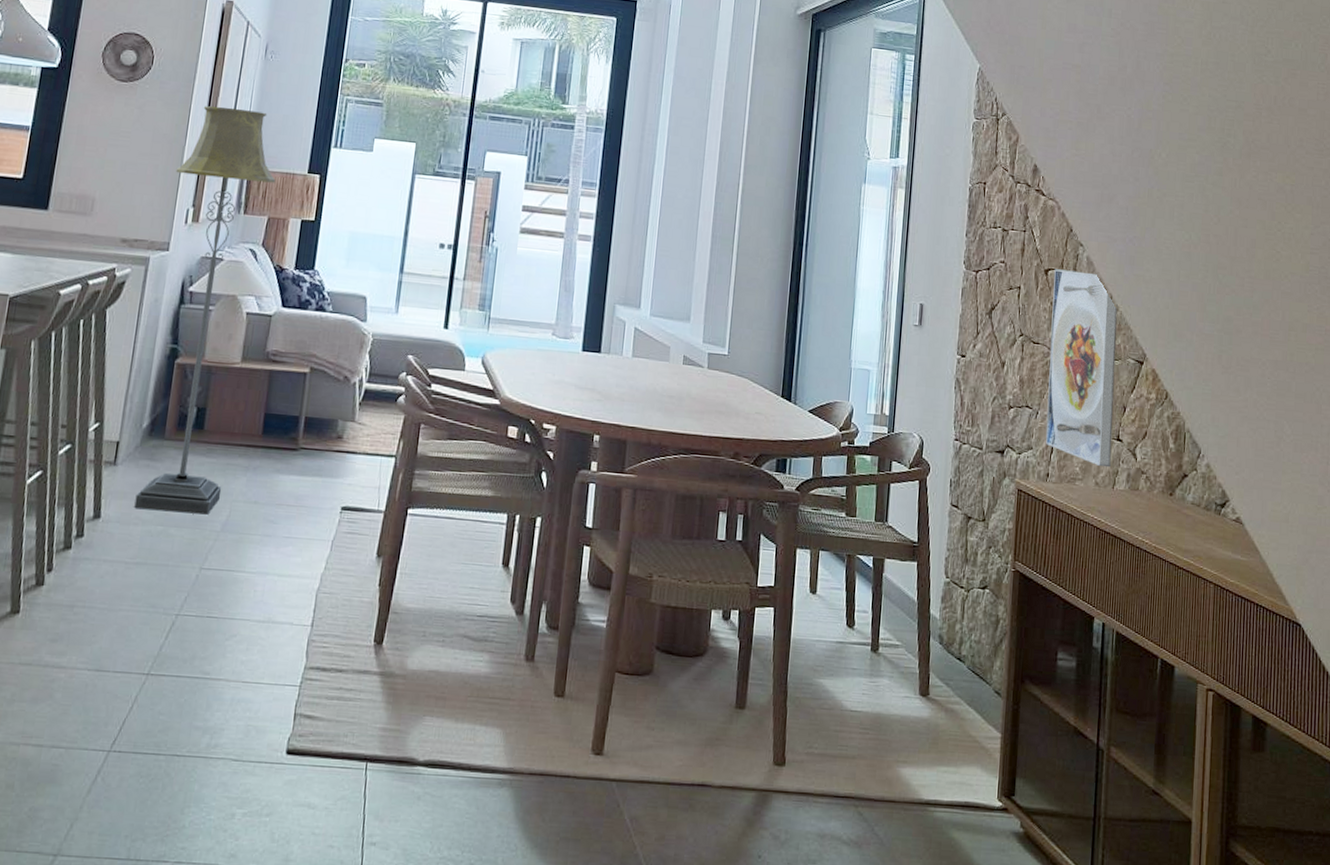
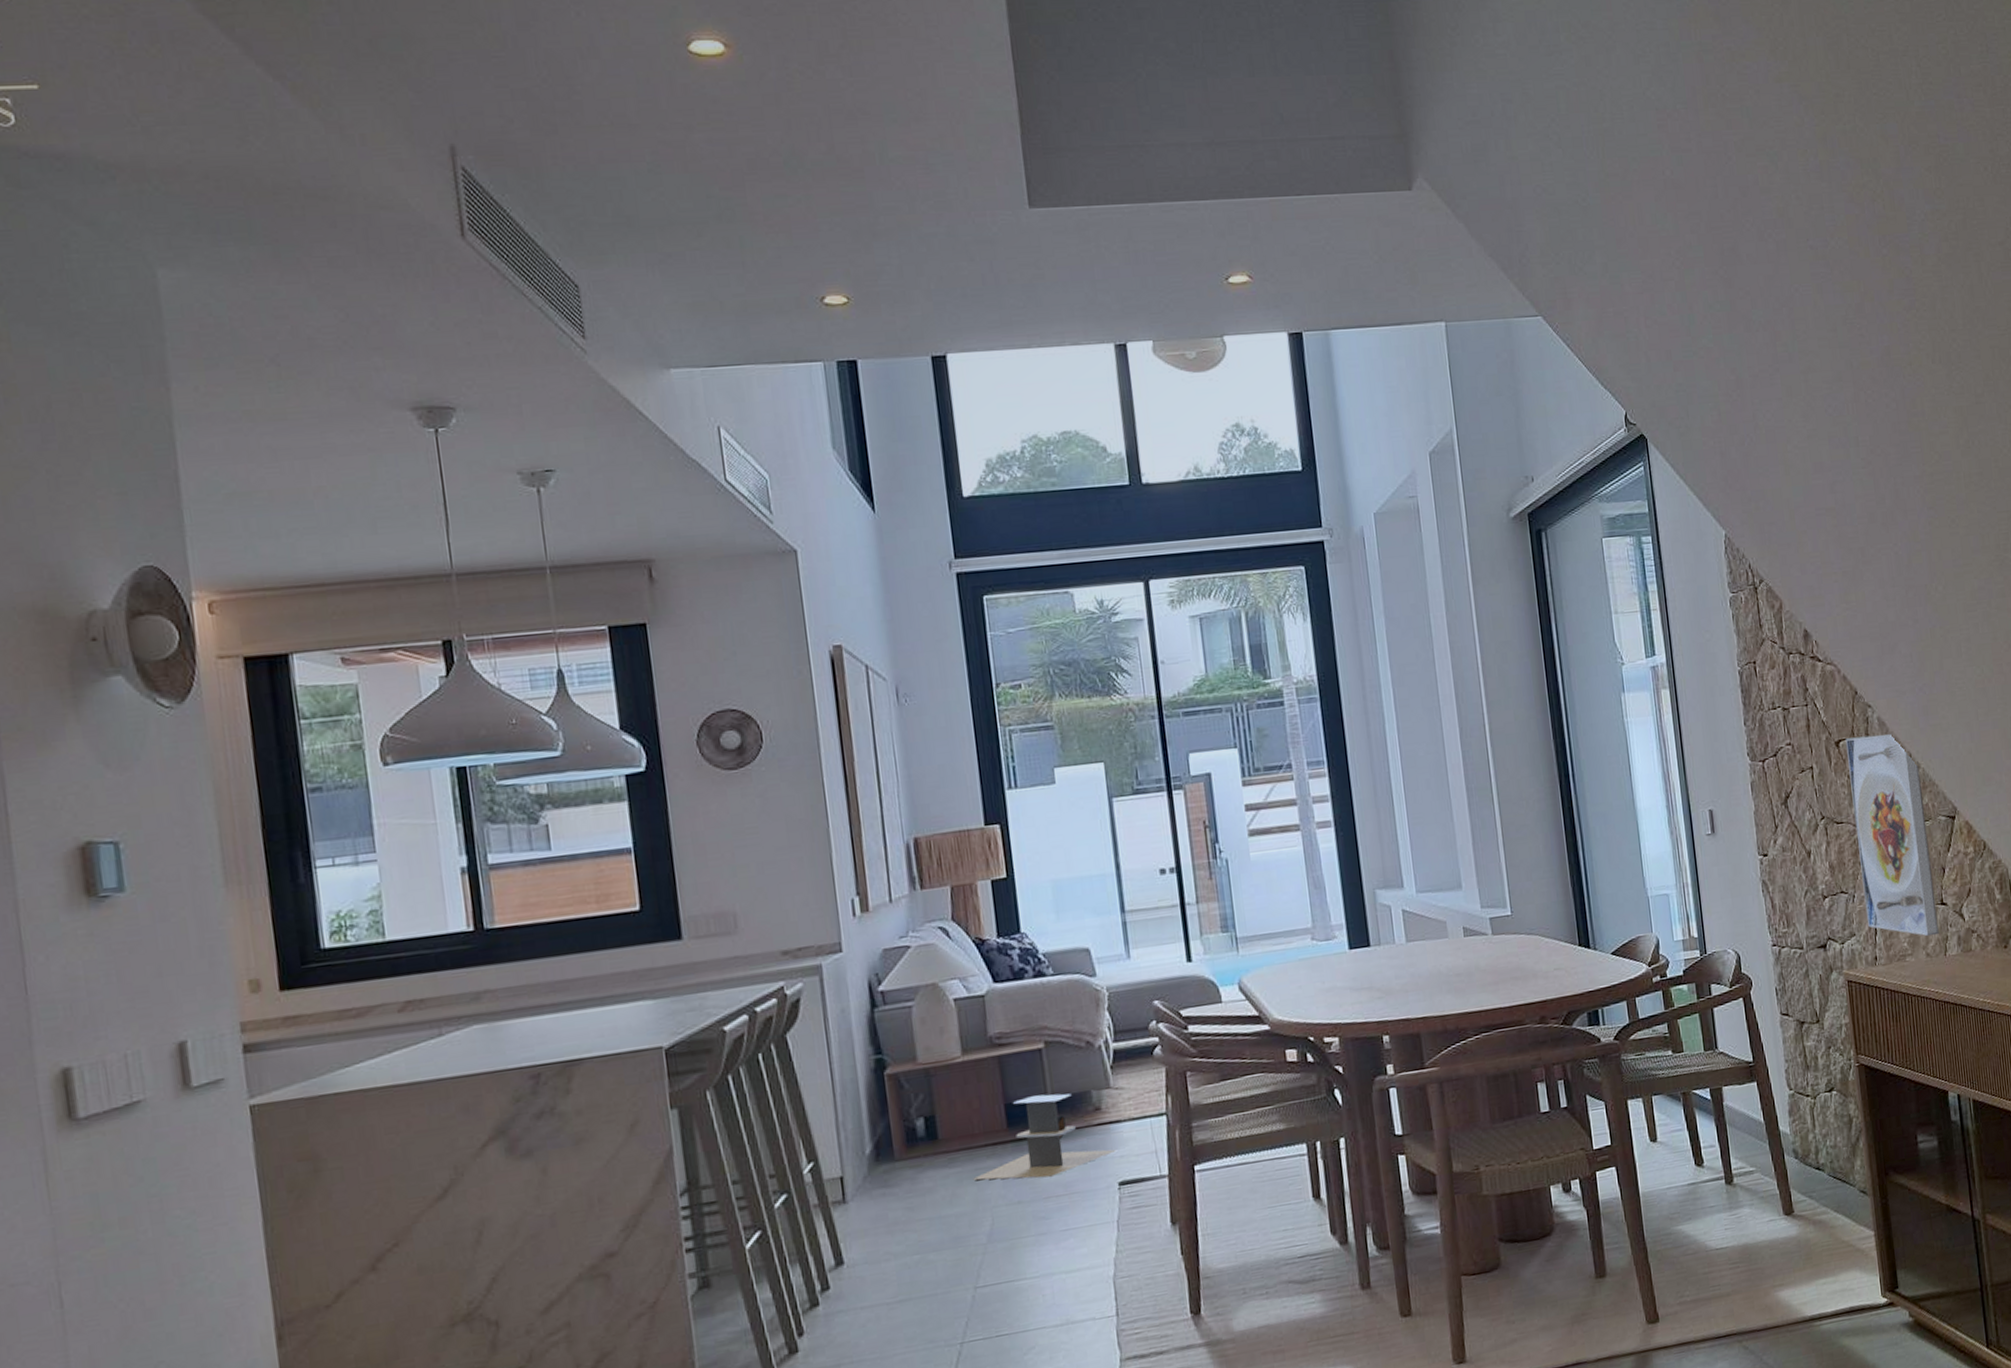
floor lamp: present [134,106,276,515] -> none [825,767,978,1244]
side table: none [223,412,347,487] -> present [973,1093,1116,1180]

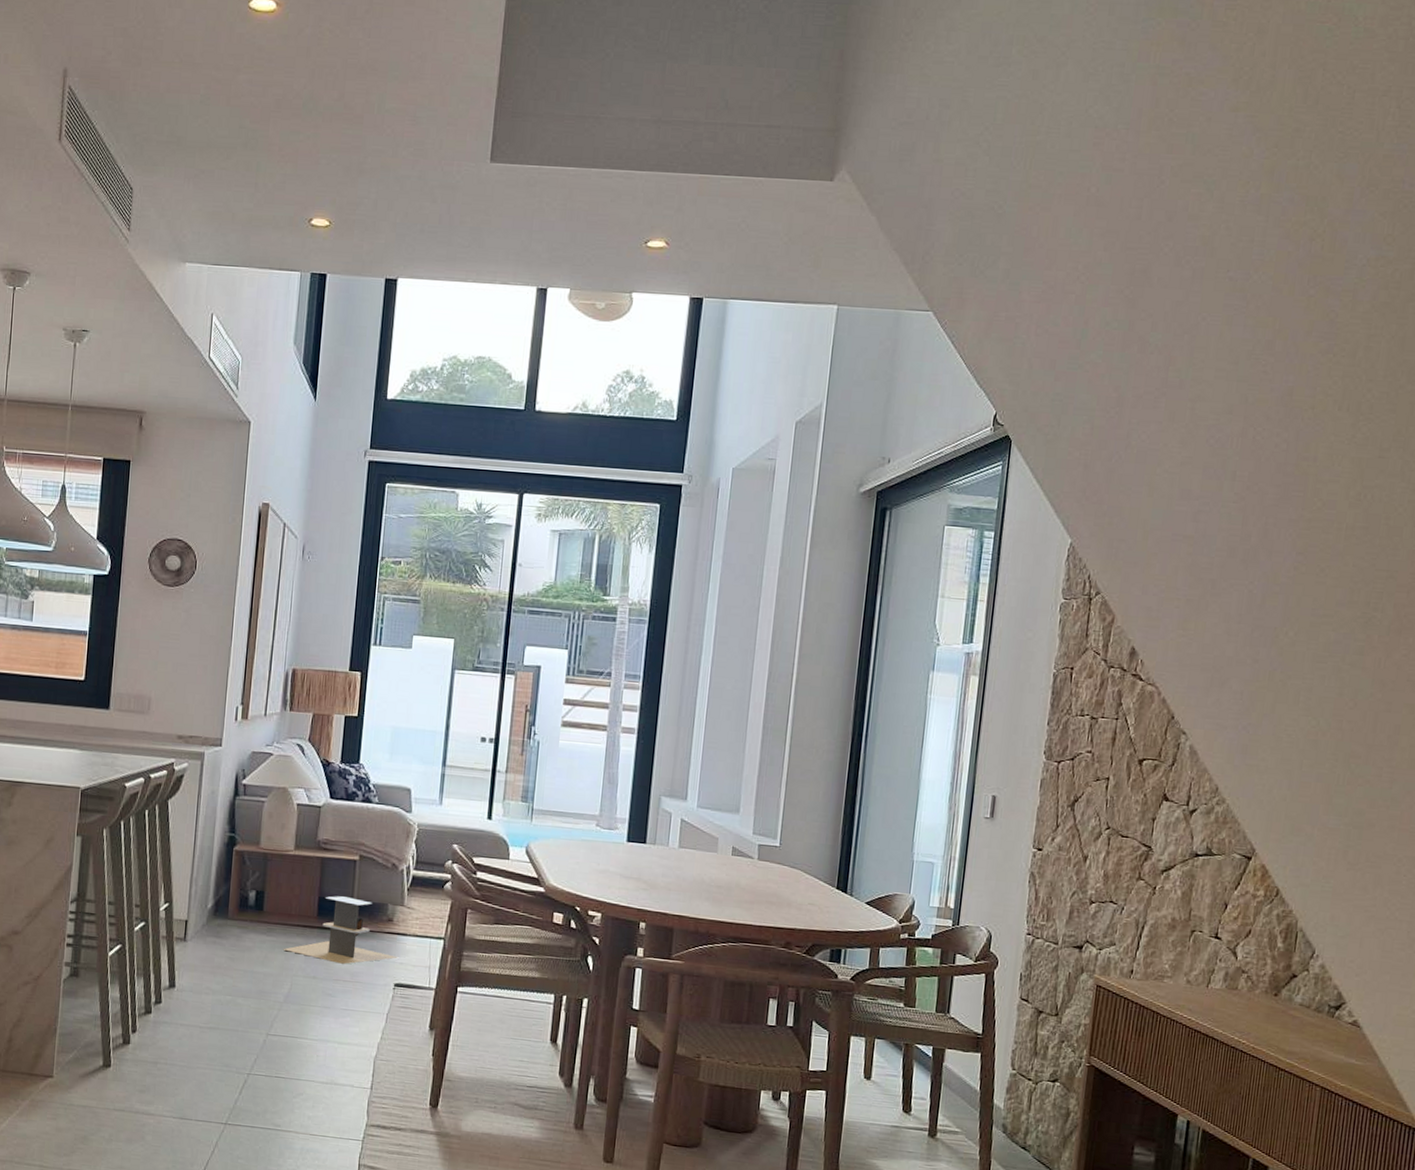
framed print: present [1845,734,1939,937] -> none [1131,759,1224,966]

